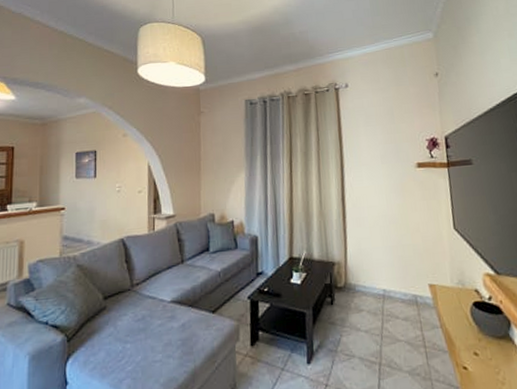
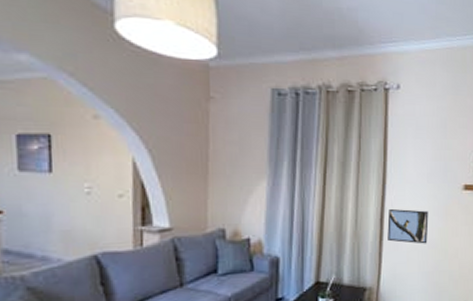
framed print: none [348,188,388,220] -> present [387,208,429,244]

